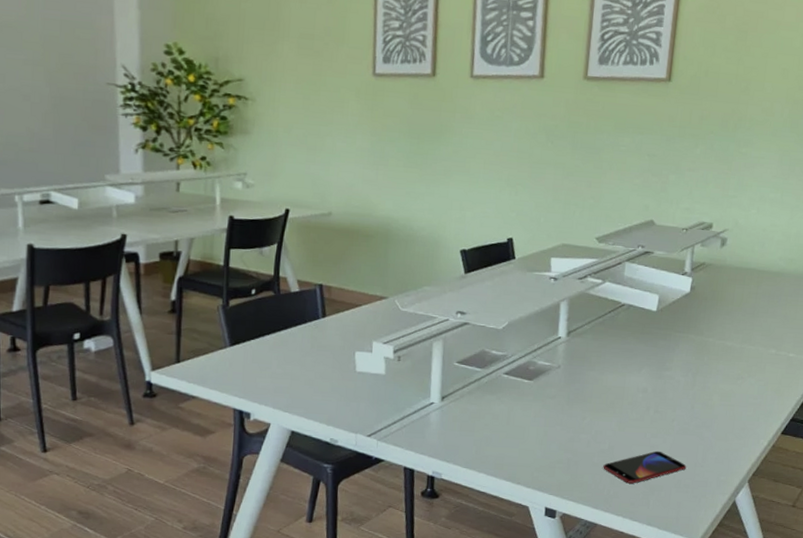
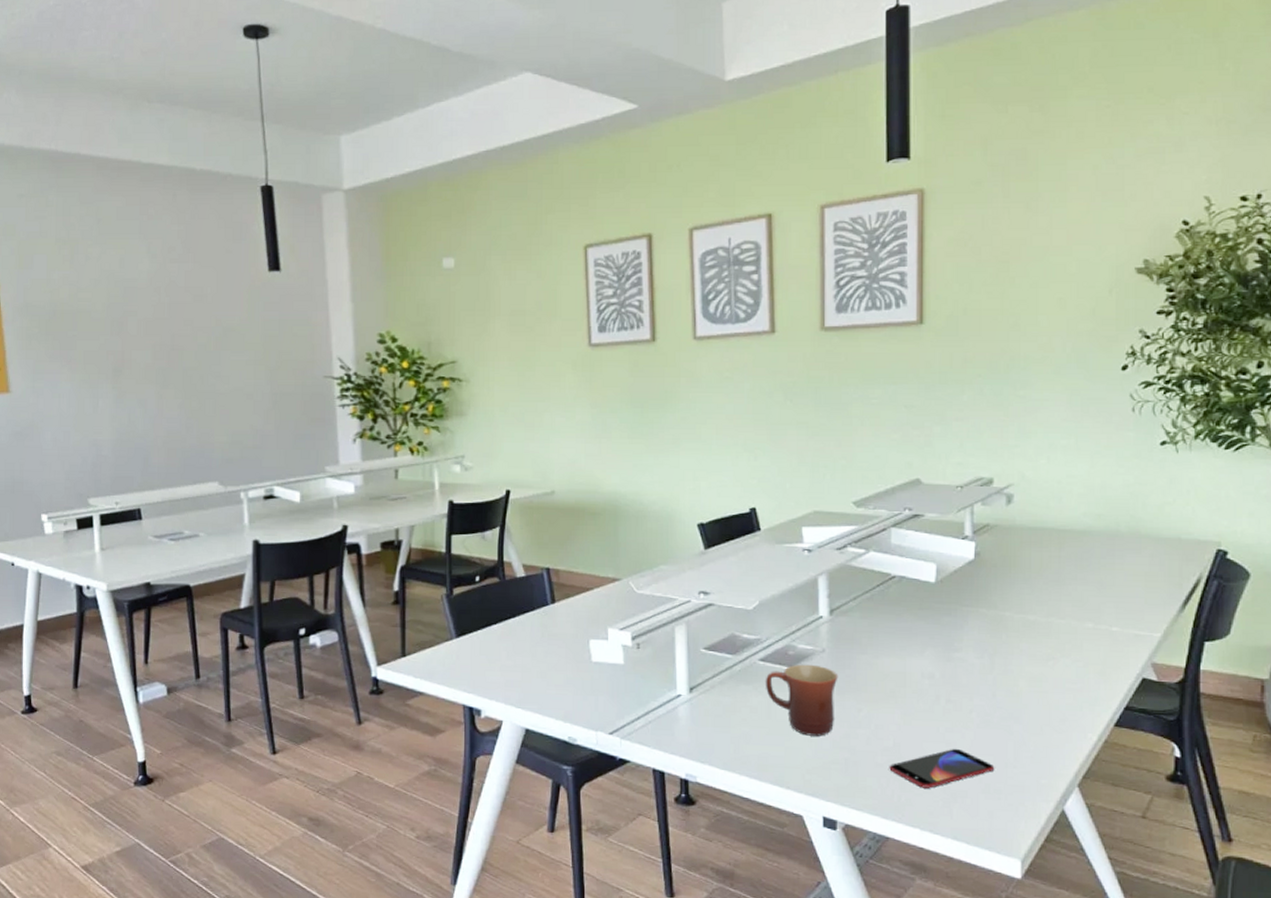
mug: none [507,378,569,440] -> present [765,664,838,736]

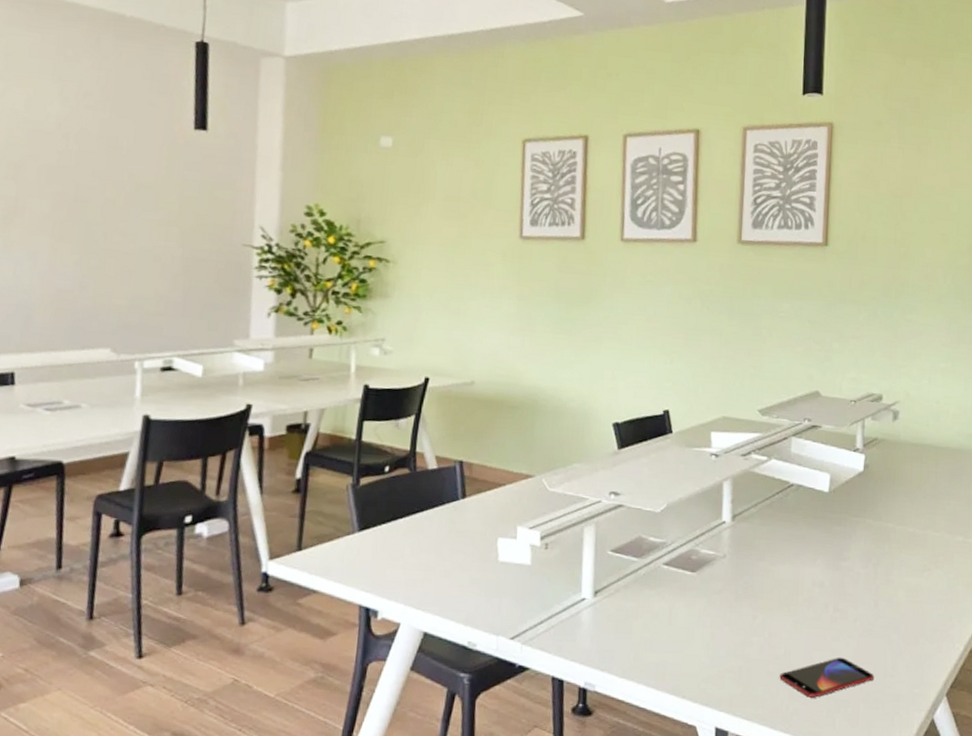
mug: present [765,664,838,736] -> none [667,569,737,644]

